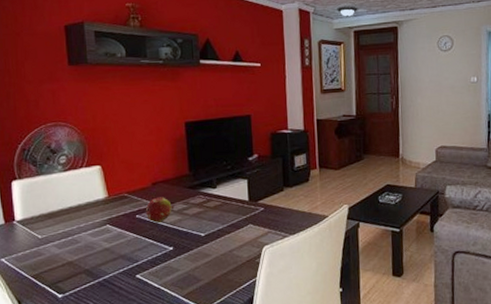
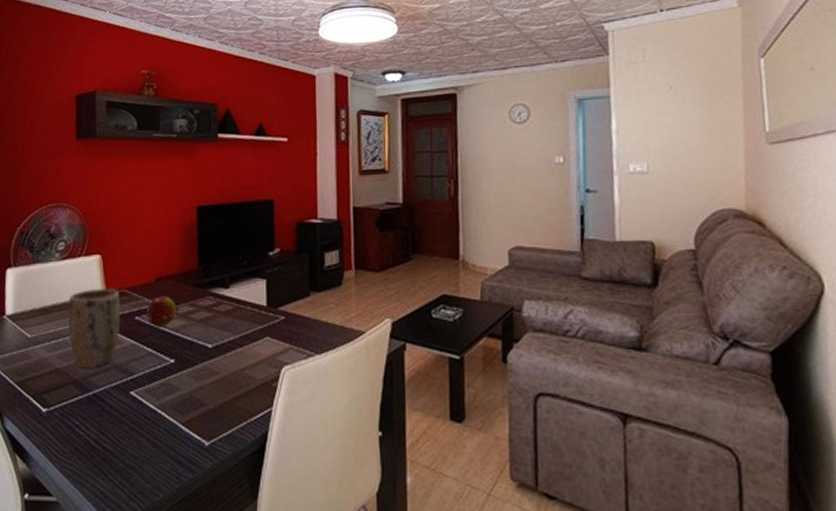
plant pot: none [74,192,123,259] -> present [67,287,121,367]

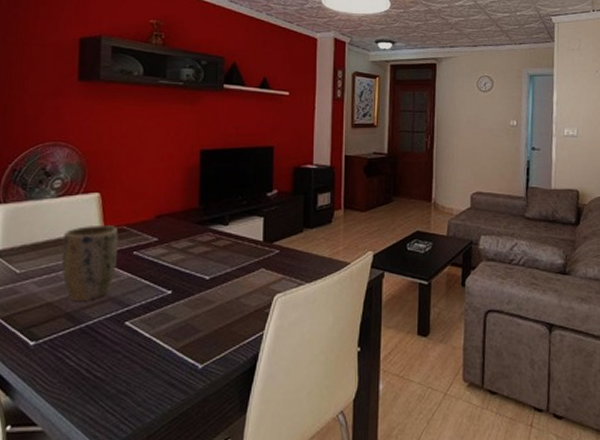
fruit: present [147,296,179,327] -> none [145,232,179,261]

